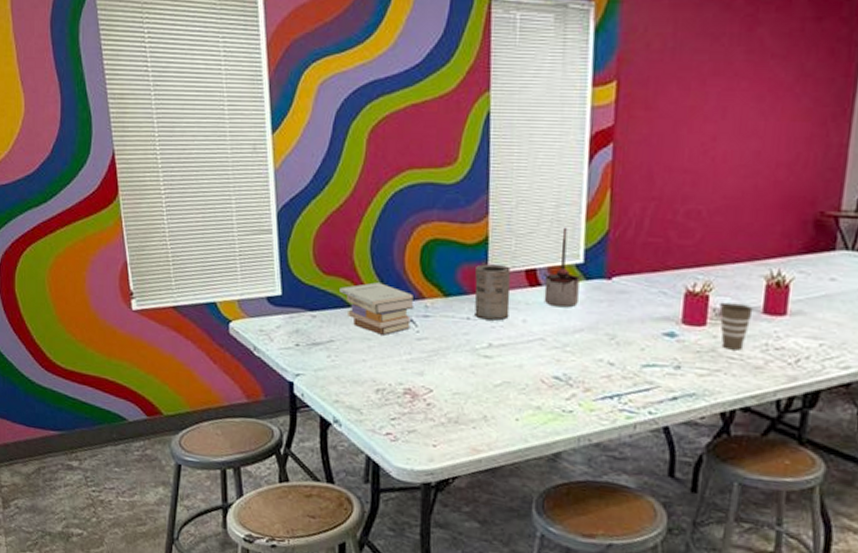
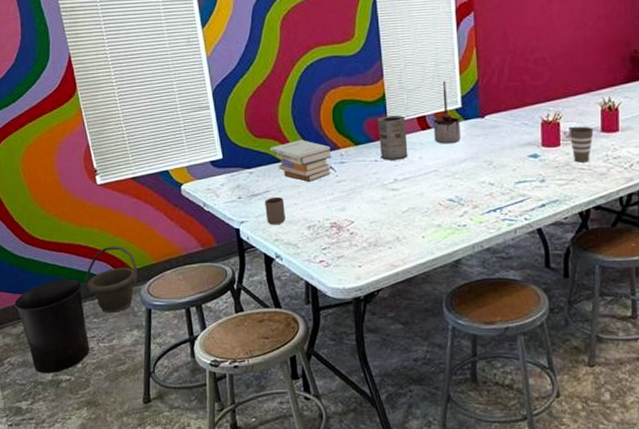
waste bin: none [27,417,107,524] -> present [14,280,90,374]
bucket: none [108,384,169,464] -> present [84,246,138,313]
cup: none [326,348,351,384] -> present [265,196,285,225]

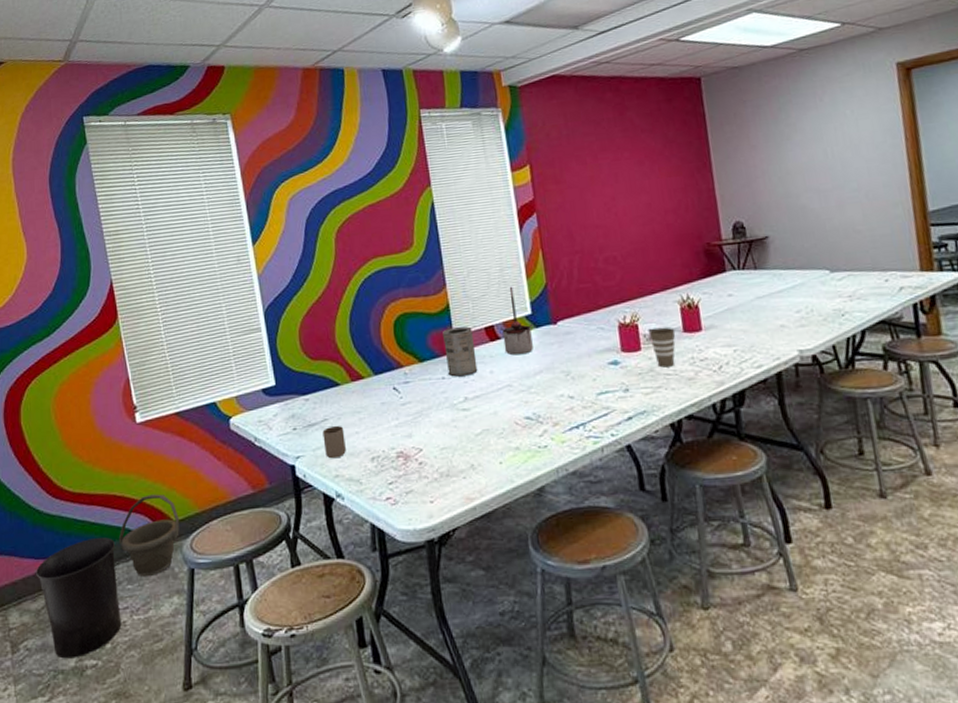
books: present [270,140,332,182] -> none [327,359,395,407]

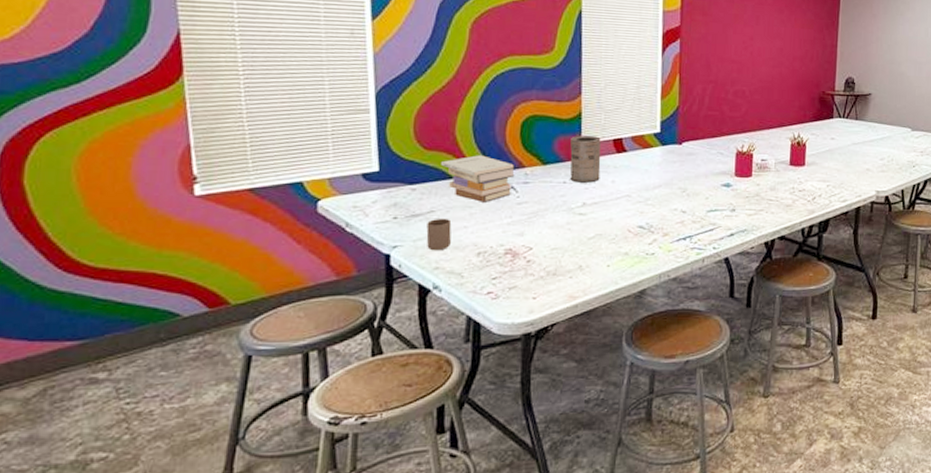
waste bin: present [36,537,122,659] -> none [28,319,148,452]
bucket: present [118,494,179,576] -> none [153,275,239,363]
books: none [327,359,395,407] -> present [441,155,515,202]
paint can: present [499,286,533,356] -> none [627,104,660,169]
cup: present [648,327,676,368] -> none [760,158,783,194]

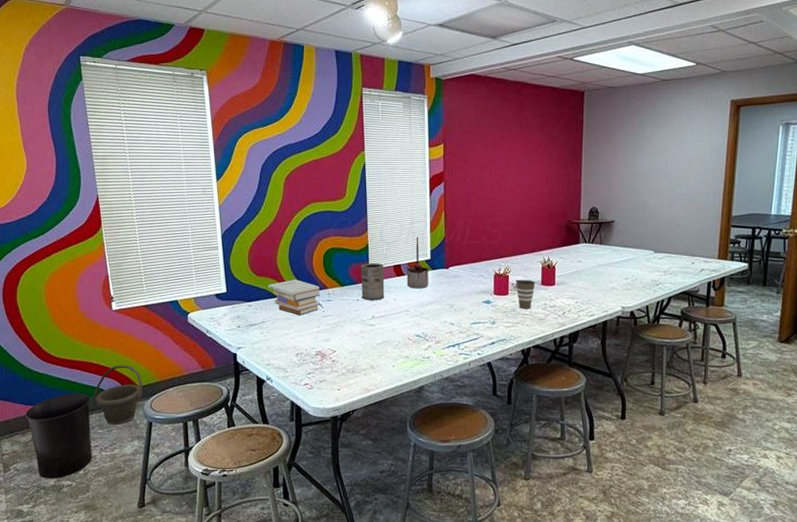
waste bin: none [28,319,148,452] -> present [26,393,93,479]
bucket: none [153,275,239,363] -> present [93,365,142,424]
cup: present [426,218,452,251] -> none [260,327,277,352]
paint can: none [627,104,660,169] -> present [404,236,431,289]
cup: none [760,158,783,194] -> present [515,279,536,309]

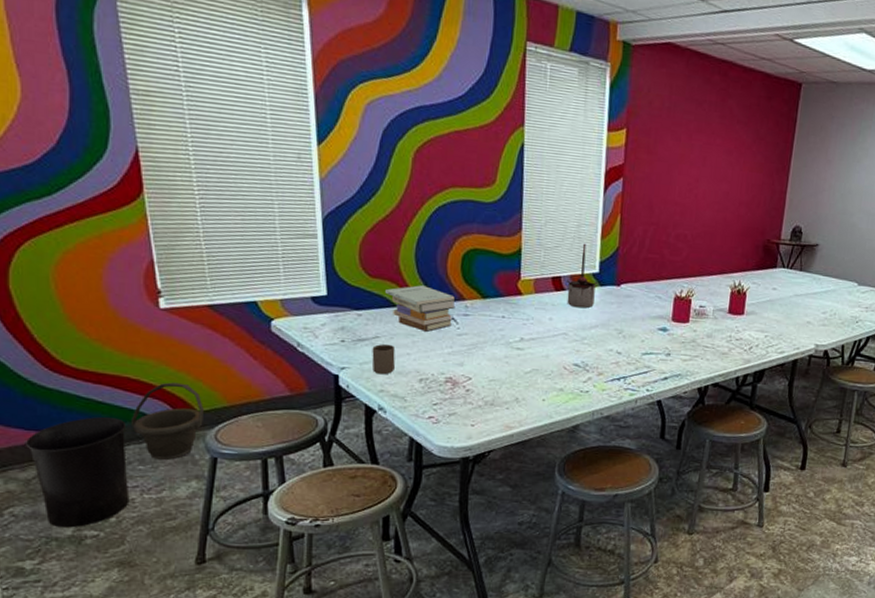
cup: none [260,327,277,352] -> present [372,343,396,375]
paint can: present [361,263,385,300] -> none [509,271,540,319]
cup: present [515,279,536,309] -> none [698,305,722,341]

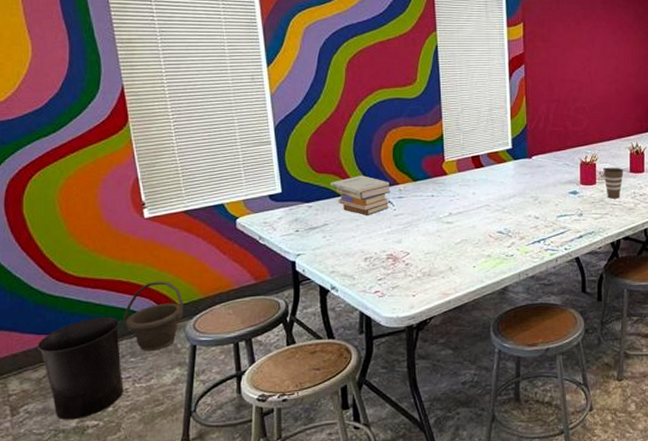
cup: present [372,343,396,375] -> none [322,229,343,258]
paint can: present [566,243,598,309] -> none [484,124,512,181]
cup: none [698,305,722,341] -> present [603,167,624,199]

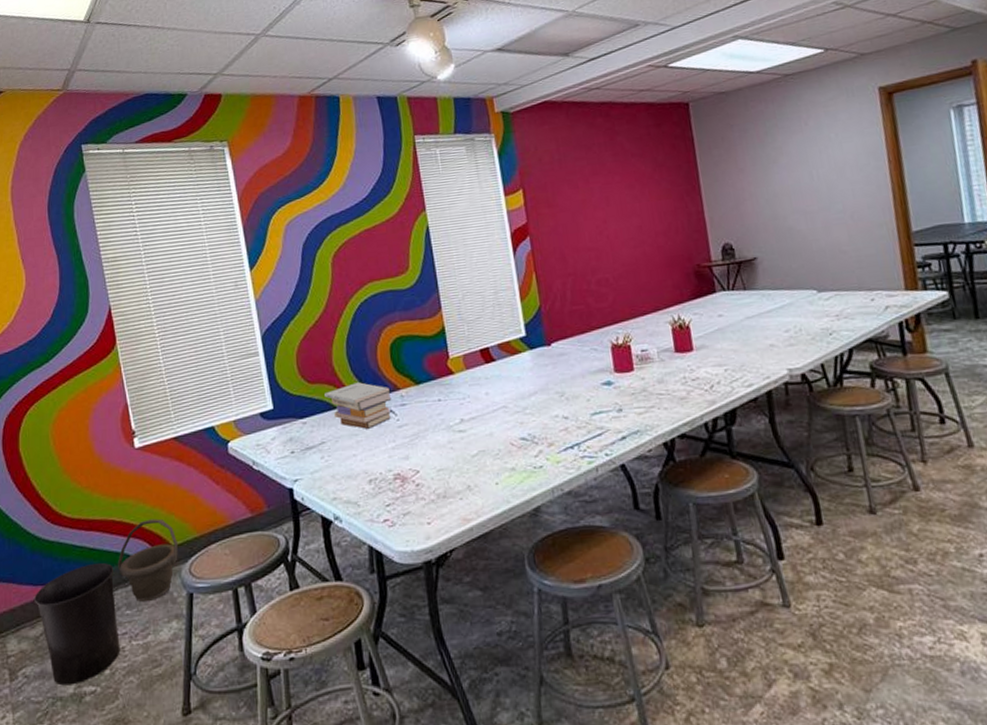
cup: present [603,167,624,199] -> none [640,347,668,388]

